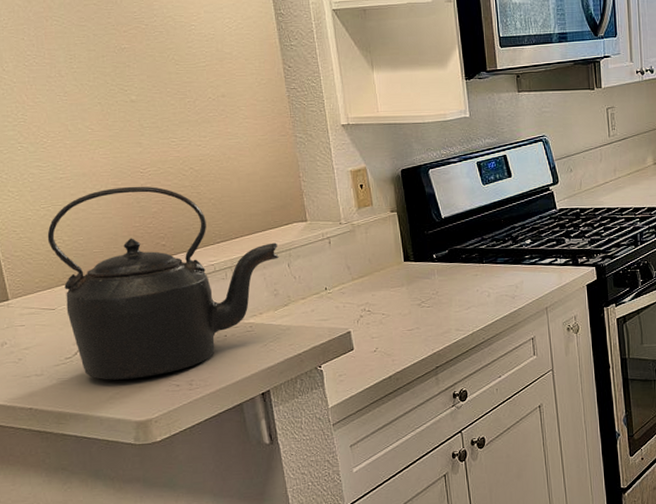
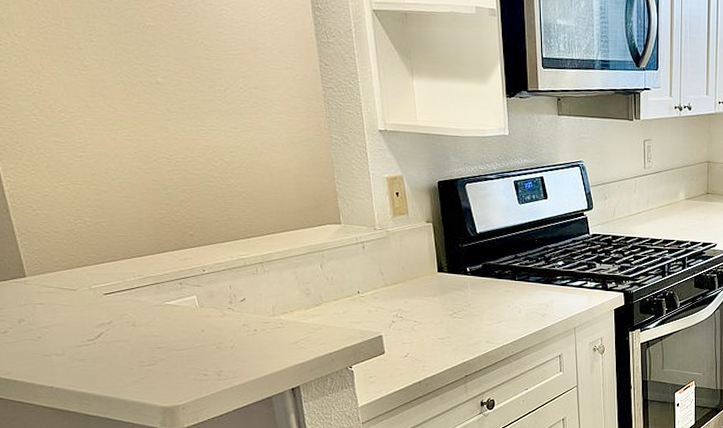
kettle: present [47,186,279,380] -> none [66,171,311,366]

